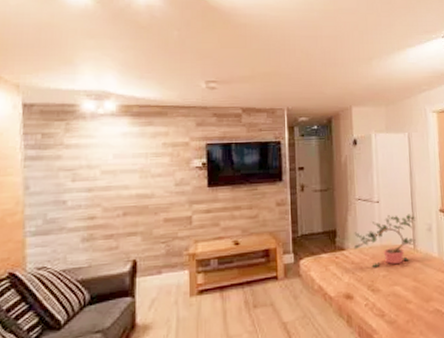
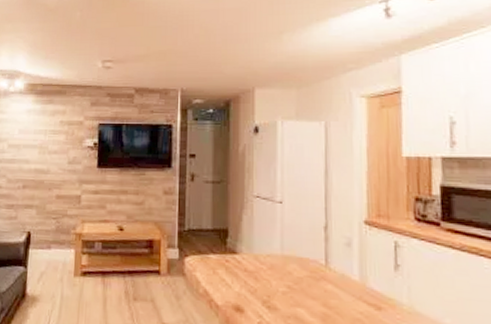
potted plant: present [353,214,416,267] -> none [247,220,331,281]

